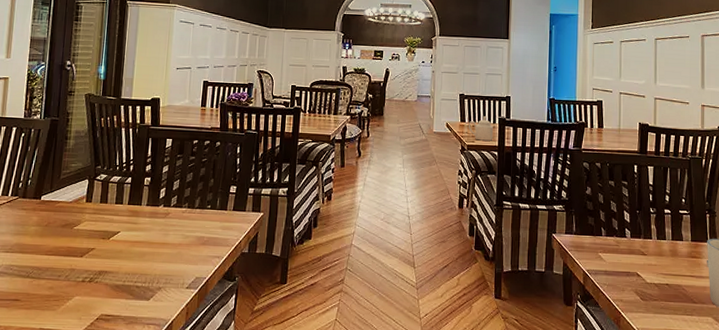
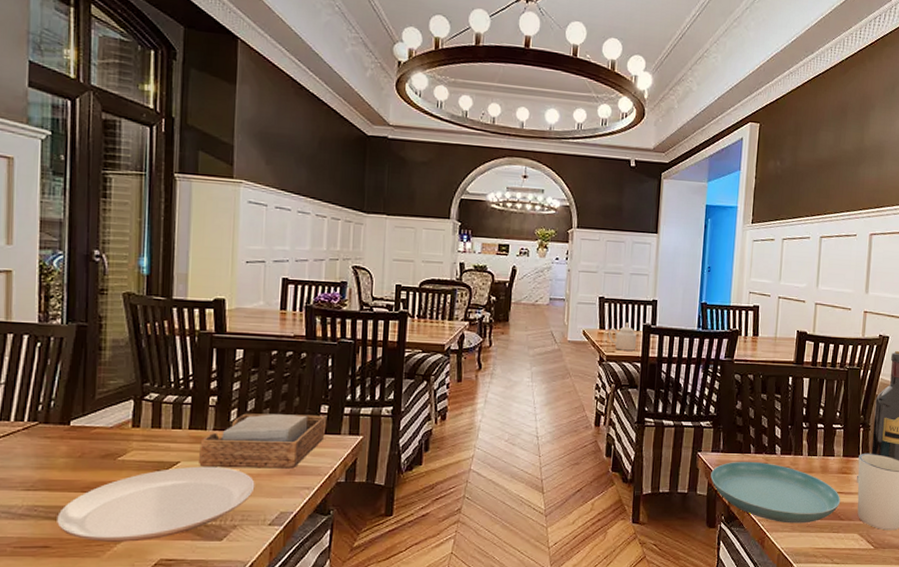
plate: none [26,236,177,299] -> present [57,466,255,542]
napkin holder: none [133,192,234,240] -> present [198,413,326,469]
saucer: none [565,243,692,305] -> present [710,461,841,524]

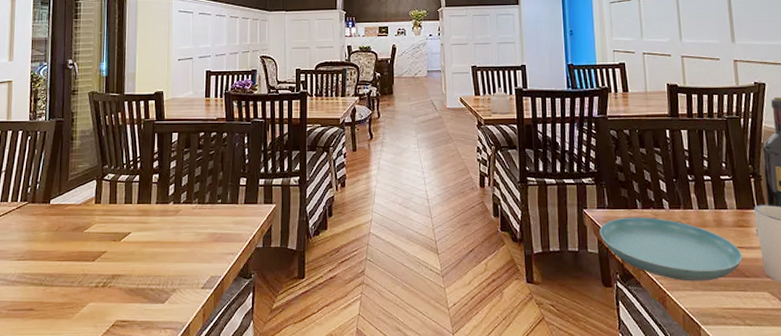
plate: present [57,466,255,542] -> none [39,236,190,305]
napkin holder: present [198,413,326,469] -> none [144,187,244,237]

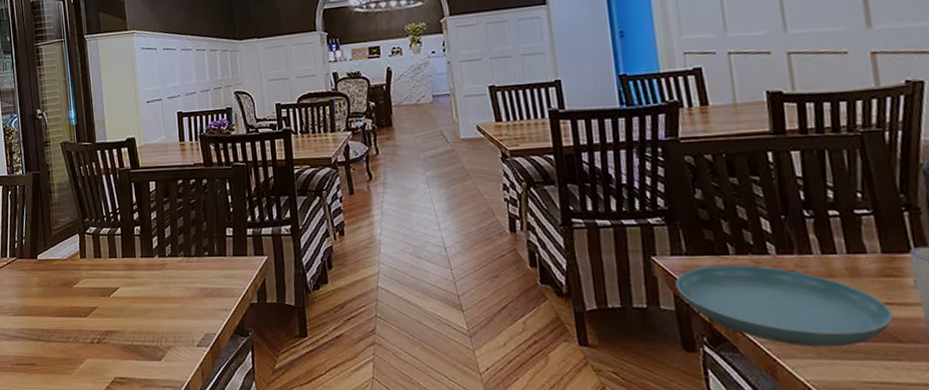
sugar bowl: present [483,88,511,114] -> none [506,110,545,143]

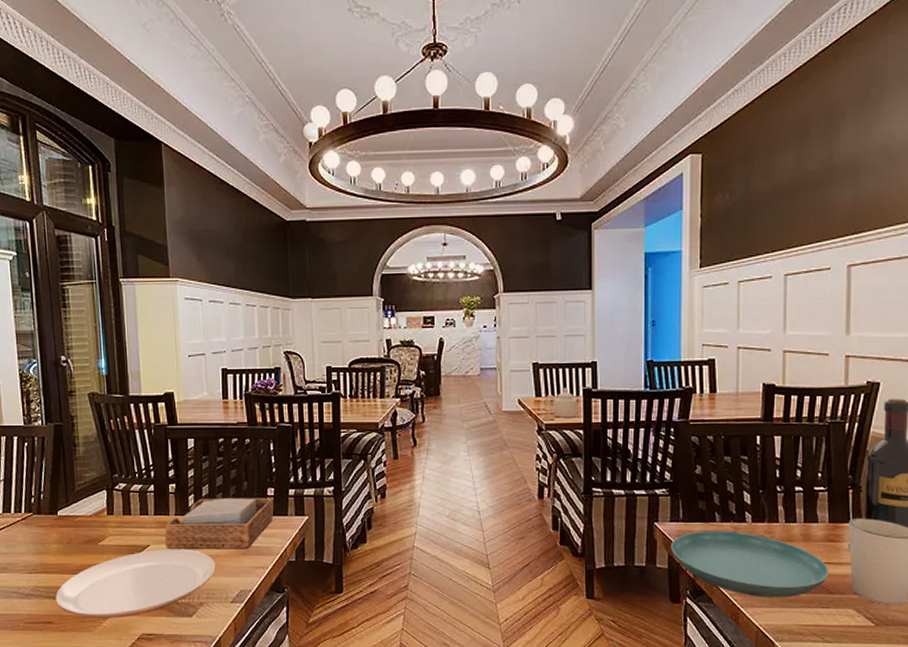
plate: none [37,291,181,361] -> present [56,549,216,618]
napkin holder: none [132,238,233,292] -> present [164,498,273,550]
sugar bowl: none [506,110,545,143] -> present [545,388,577,418]

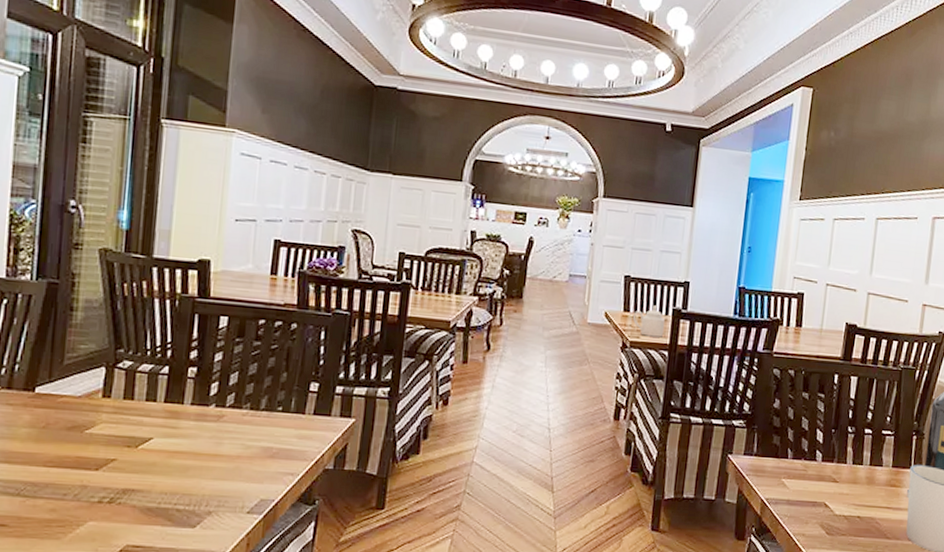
plate: present [56,549,216,618] -> none [15,444,234,525]
napkin holder: present [164,498,273,550] -> none [172,387,315,452]
saucer: present [671,530,829,598] -> none [741,466,888,541]

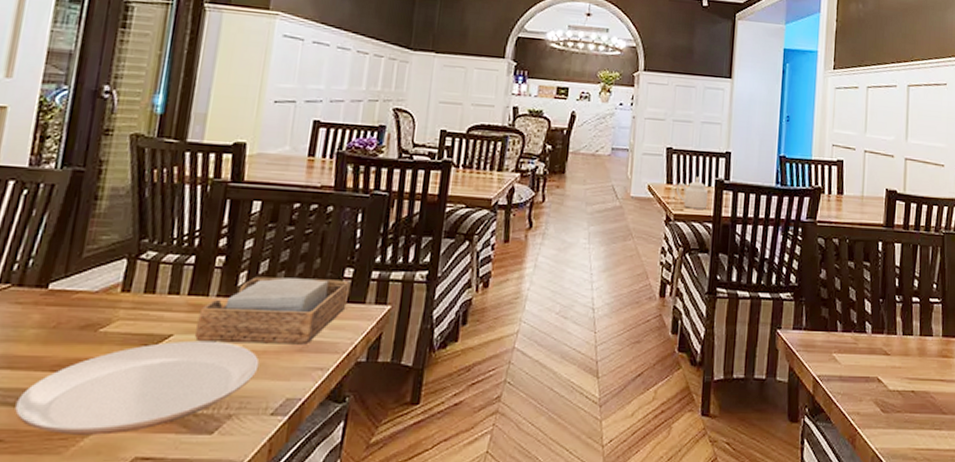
plate: none [15,444,234,525] -> present [15,340,260,435]
napkin holder: none [172,387,315,452] -> present [194,277,350,345]

